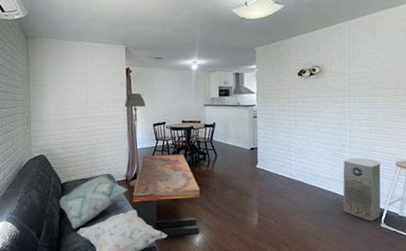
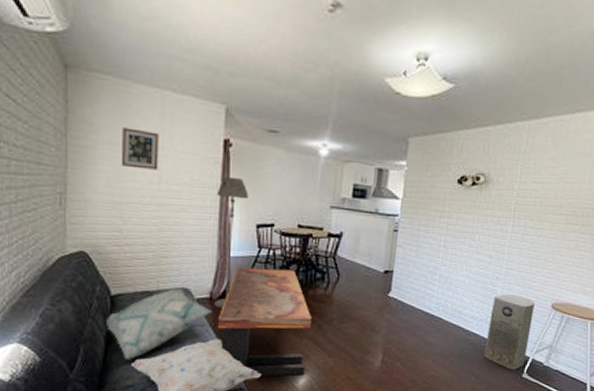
picture frame: none [62,70,86,96] -> present [121,127,159,170]

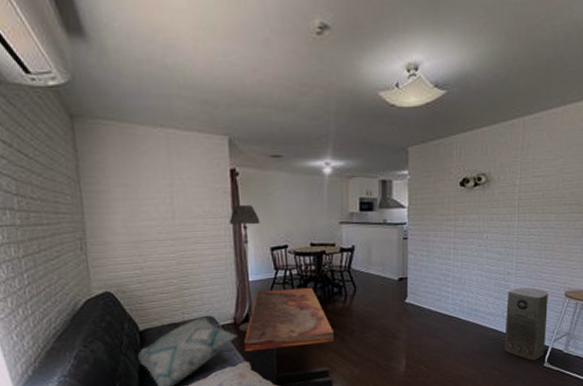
picture frame: present [121,127,159,170] -> none [132,168,171,207]

